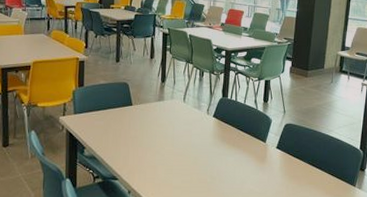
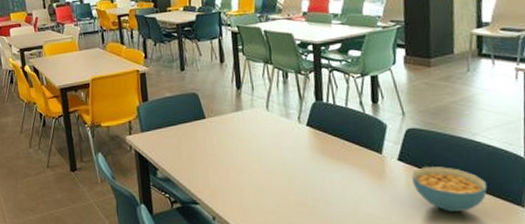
cereal bowl: none [284,154,334,189] -> present [411,167,488,212]

